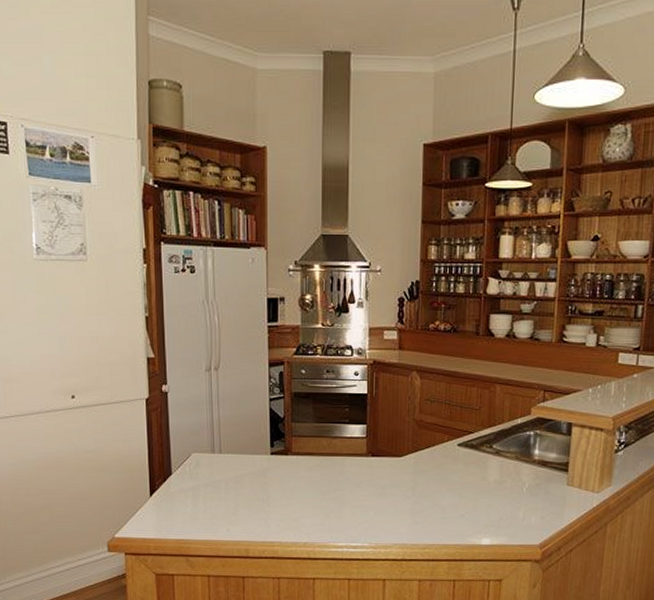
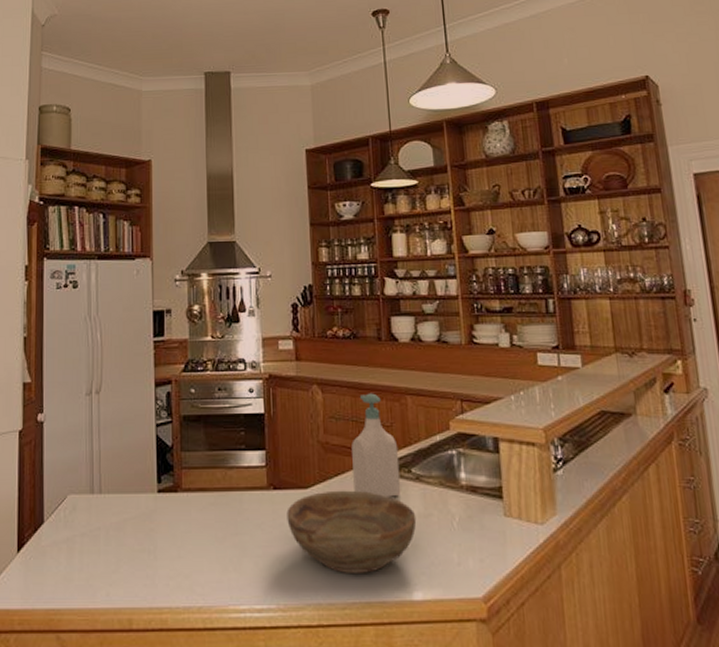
bowl: none [382,459,492,524] -> present [286,490,417,575]
soap bottle: none [441,381,484,467] -> present [351,393,401,497]

